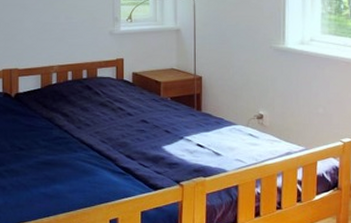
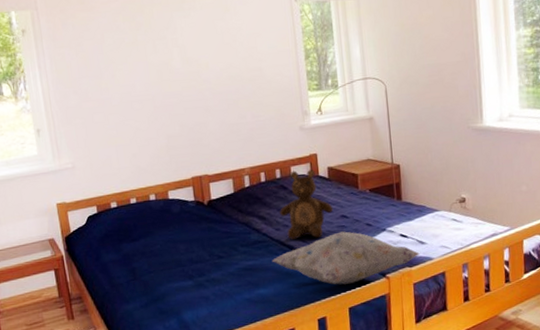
decorative pillow: none [70,136,215,188] -> present [272,231,420,285]
teddy bear: none [83,72,135,139] -> present [280,169,334,240]

